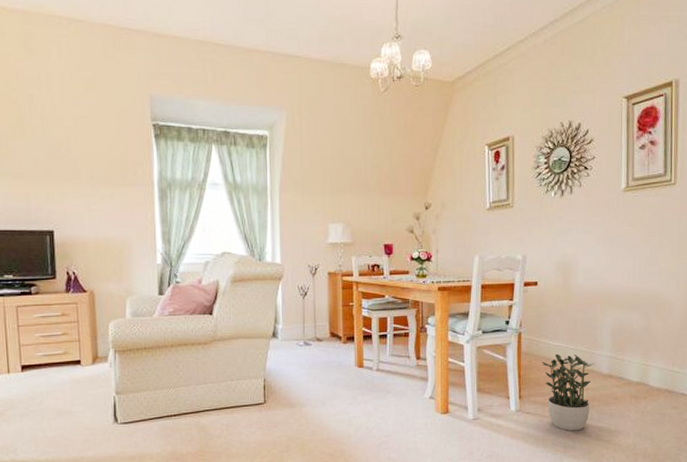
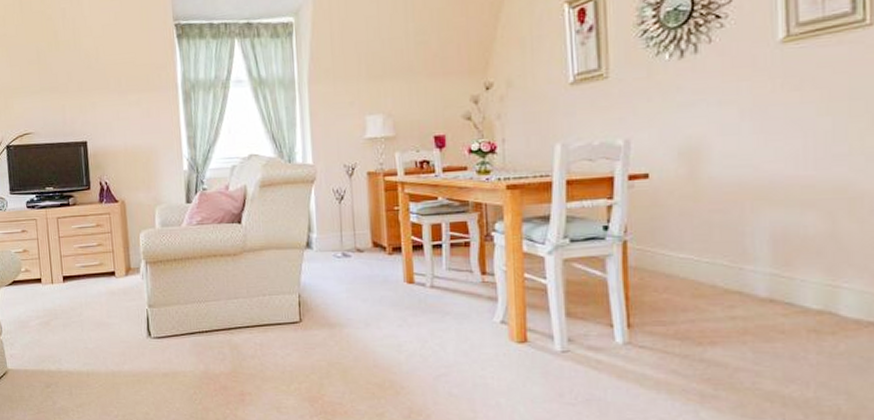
potted plant: present [542,353,596,431] -> none [660,269,746,375]

